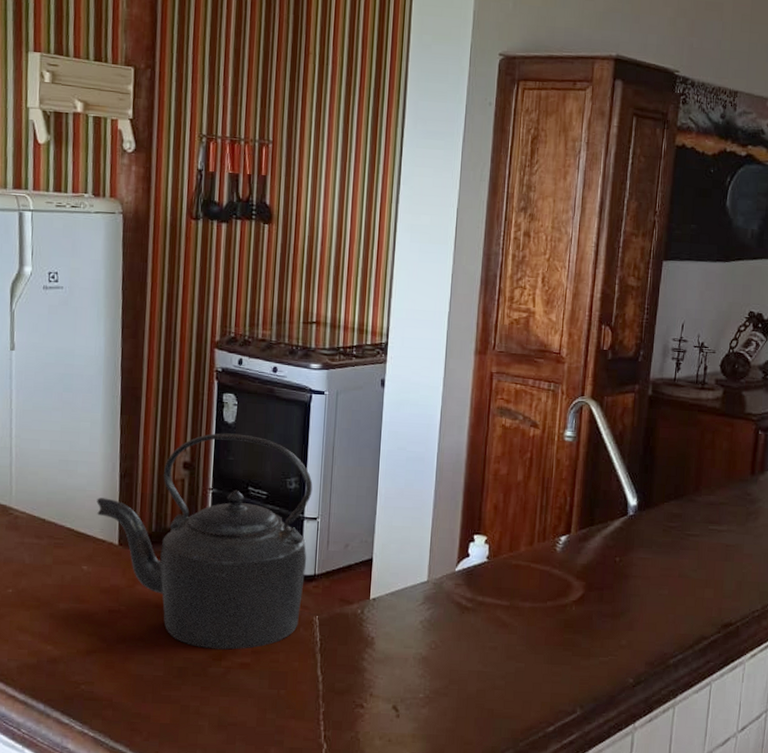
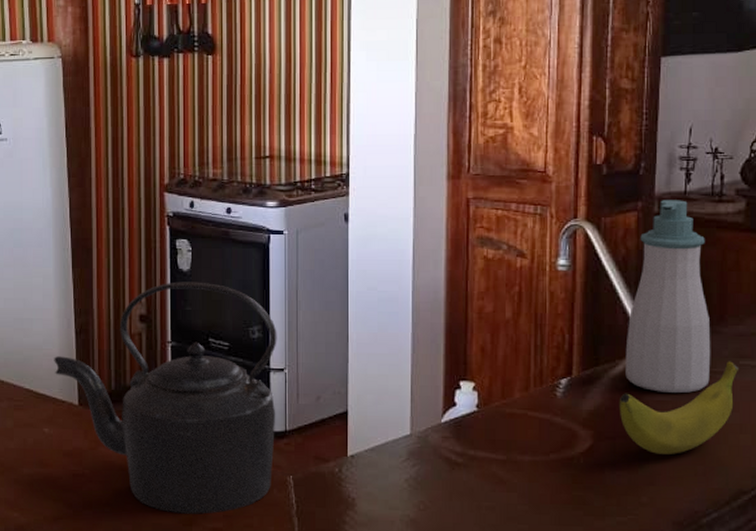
banana: none [608,525,708,604] -> present [619,361,739,454]
soap bottle: none [615,384,688,552] -> present [625,200,711,394]

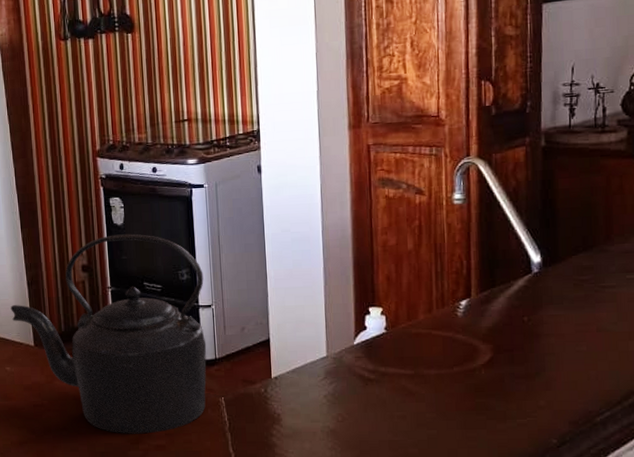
banana: present [619,361,739,454] -> none [515,276,626,362]
soap bottle: present [625,200,711,394] -> none [519,133,599,308]

